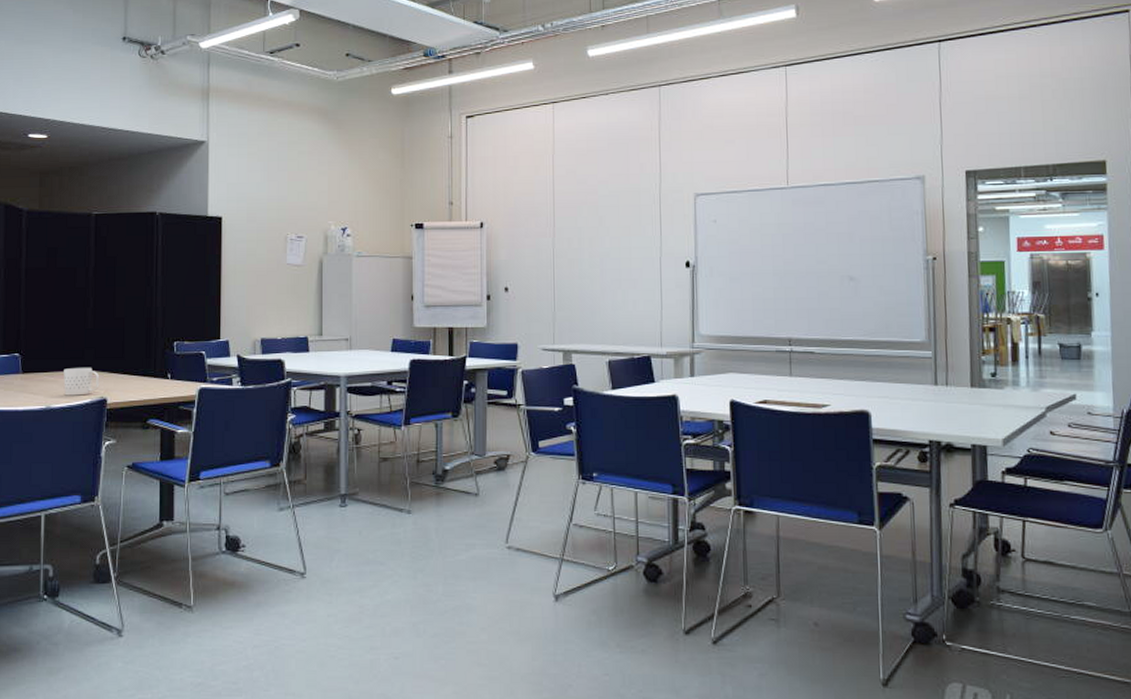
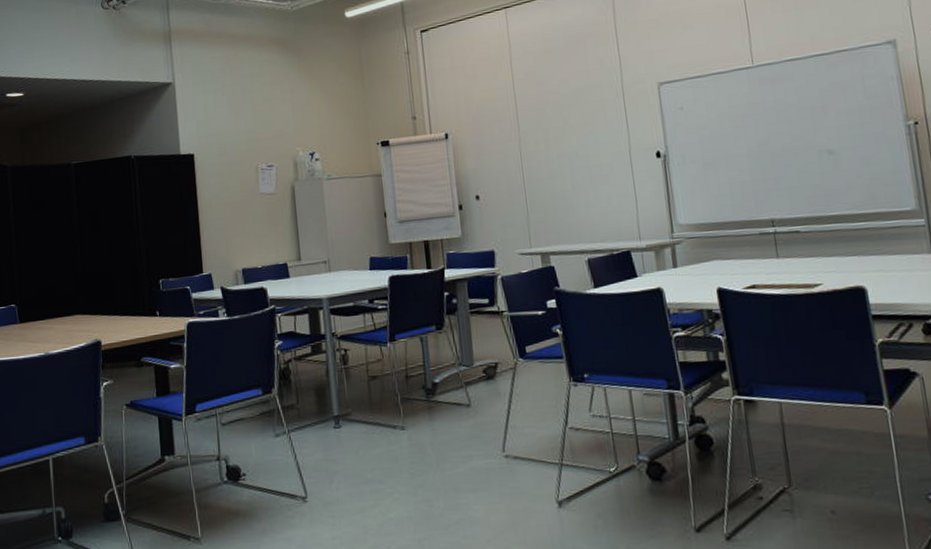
mug: present [63,367,100,396] -> none [58,311,93,341]

